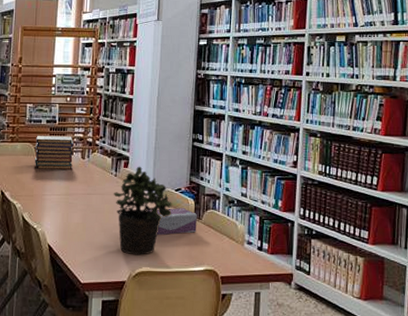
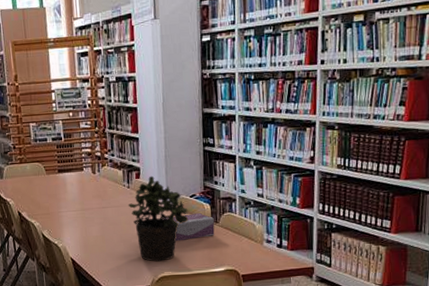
book stack: present [34,135,73,170] -> none [44,152,84,189]

